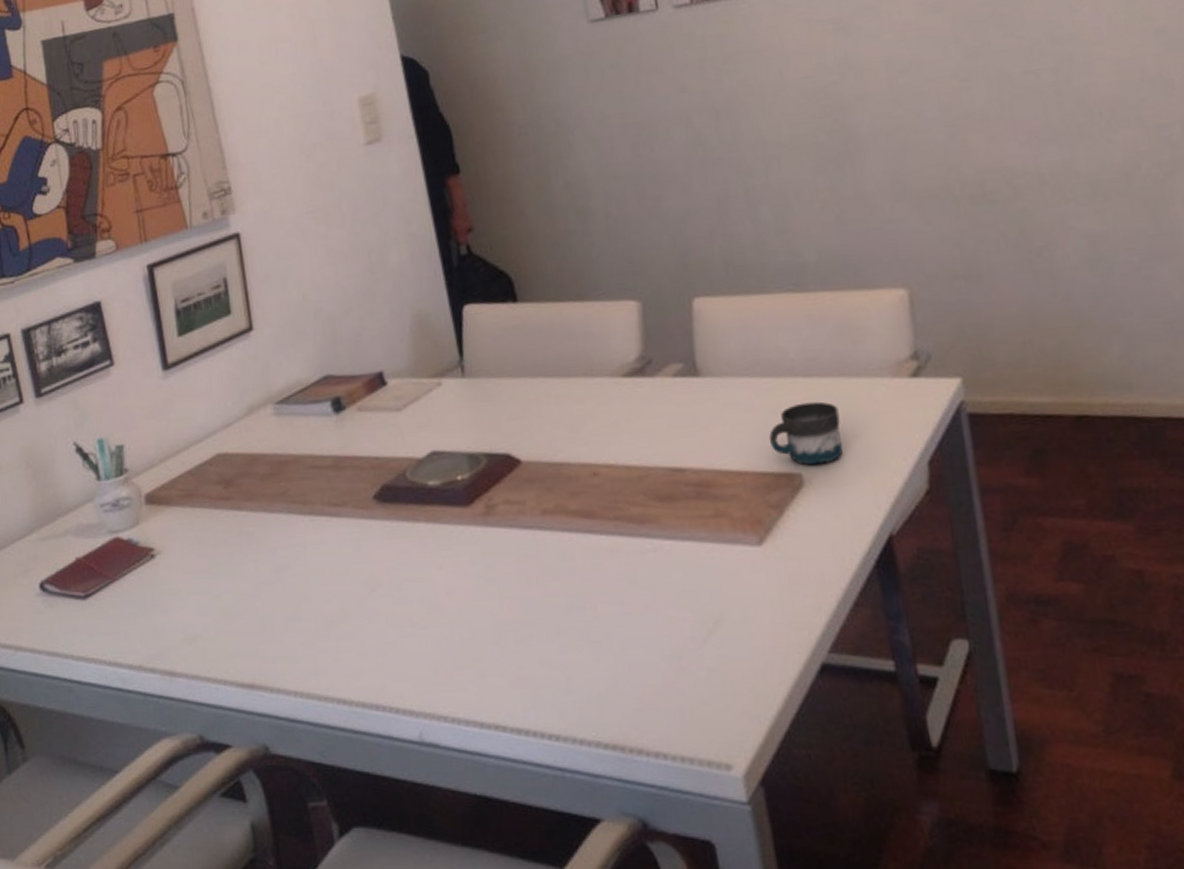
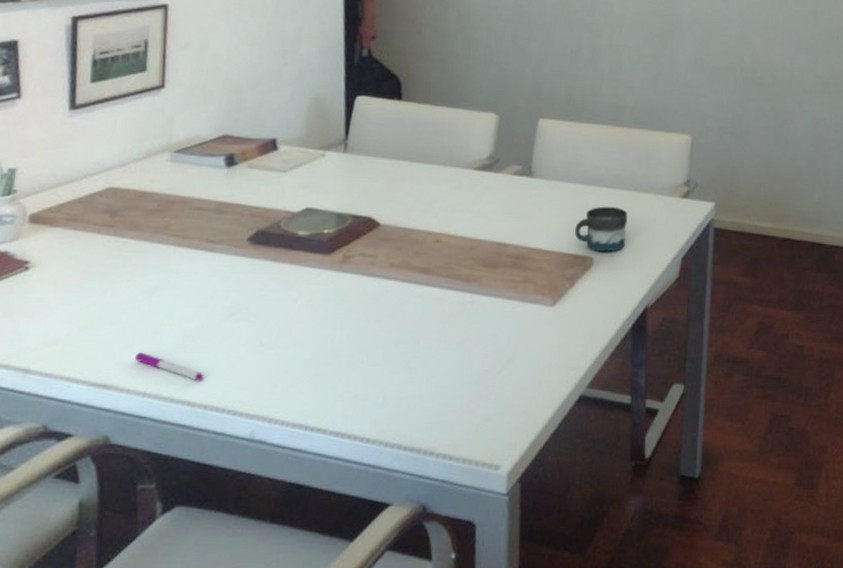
pen: none [278,644,355,674] -> present [134,352,204,381]

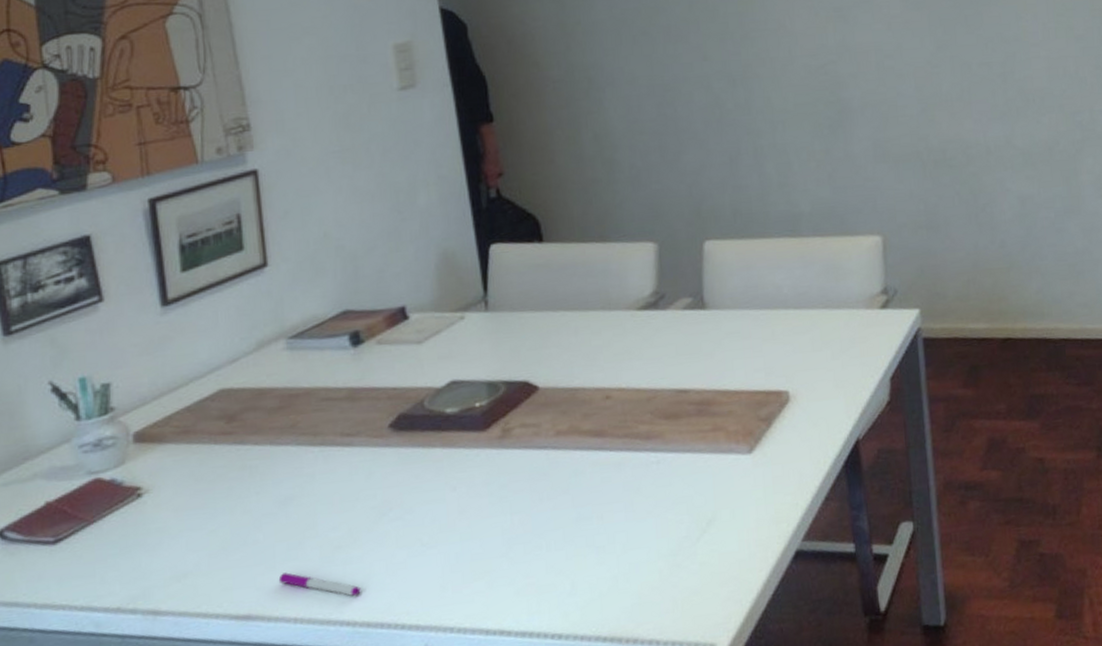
mug: present [575,206,628,252] -> none [763,329,823,384]

